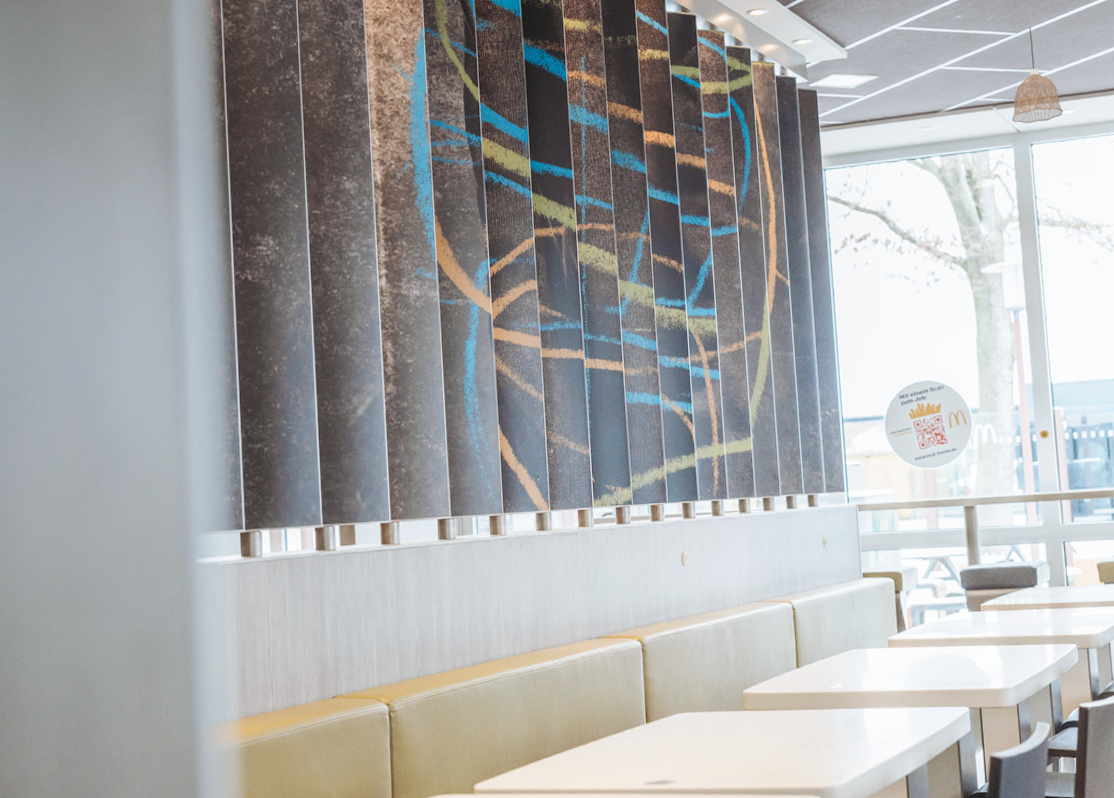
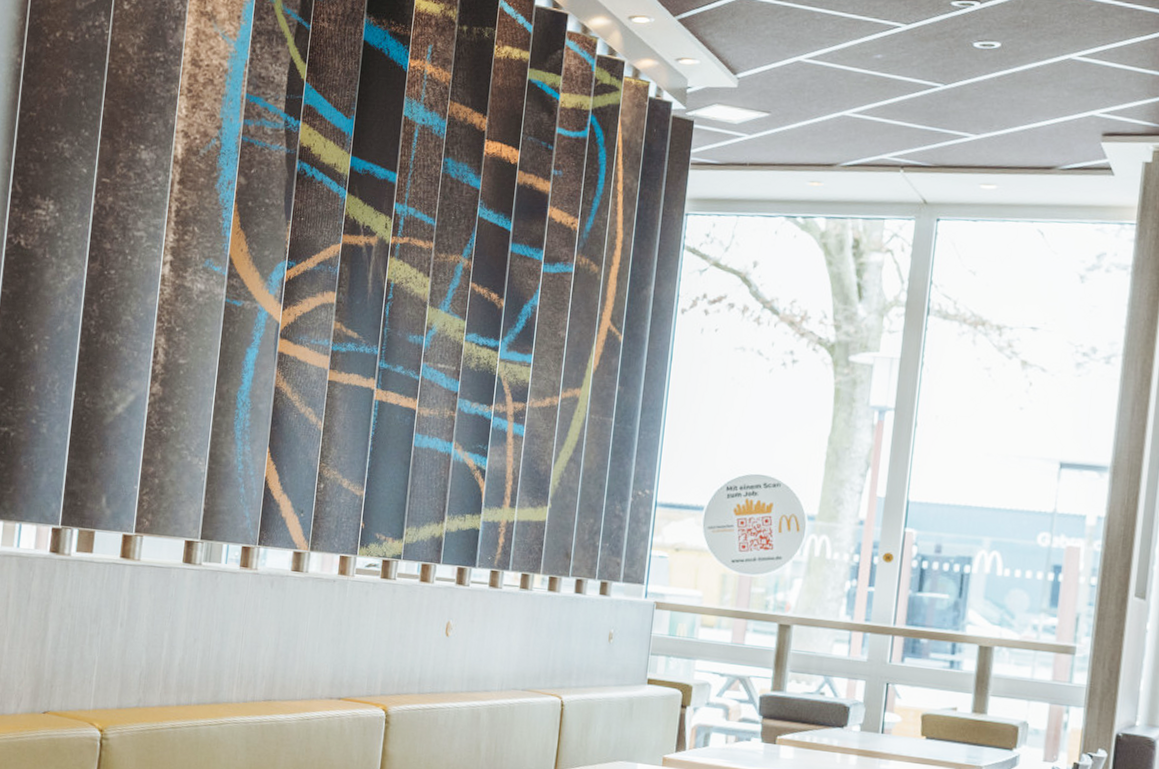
pendant lamp: present [1012,26,1064,124] -> none [920,79,985,195]

